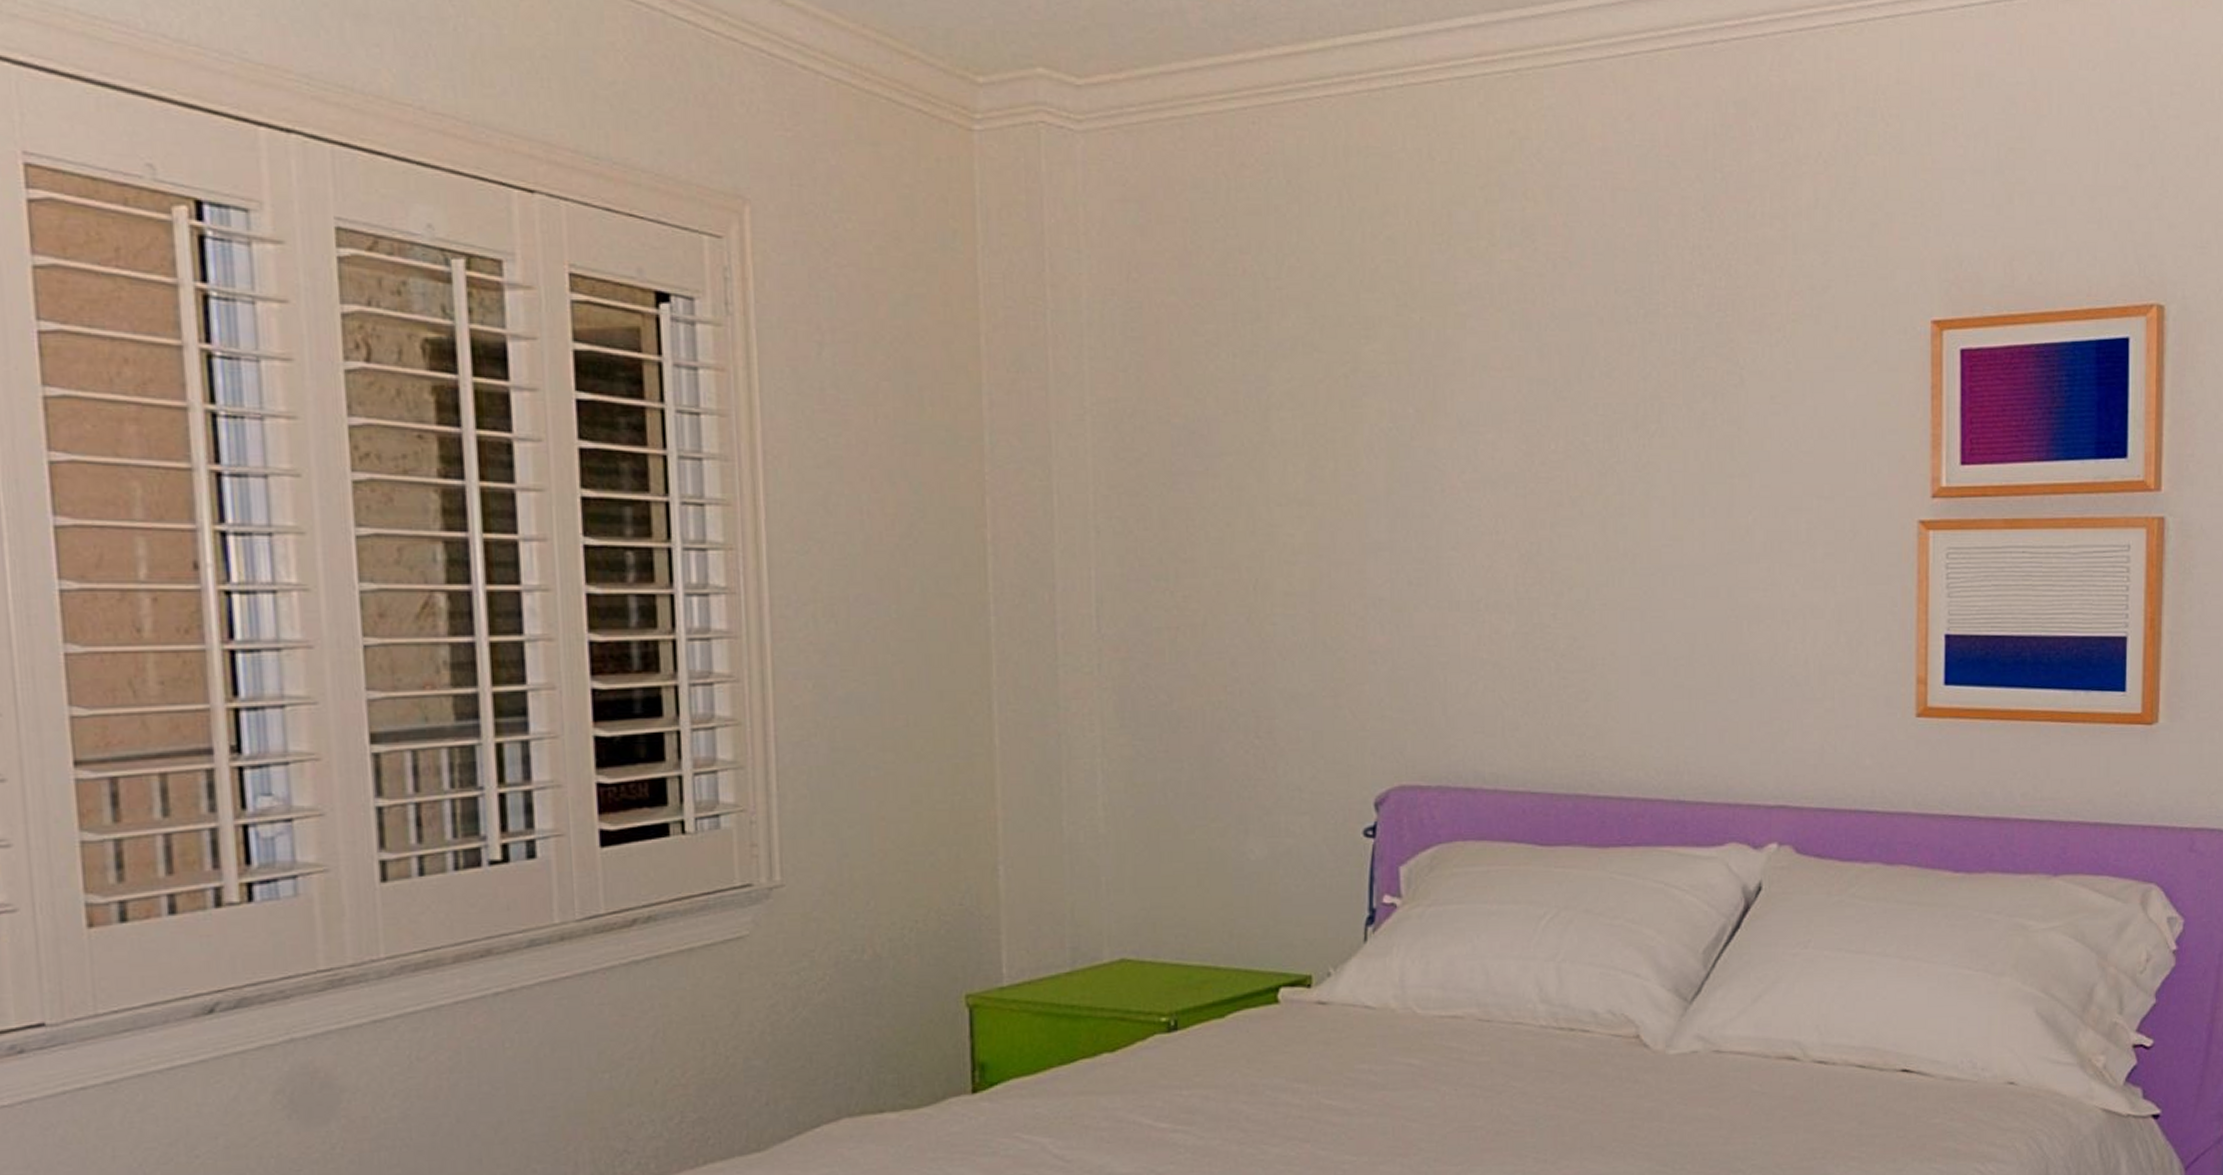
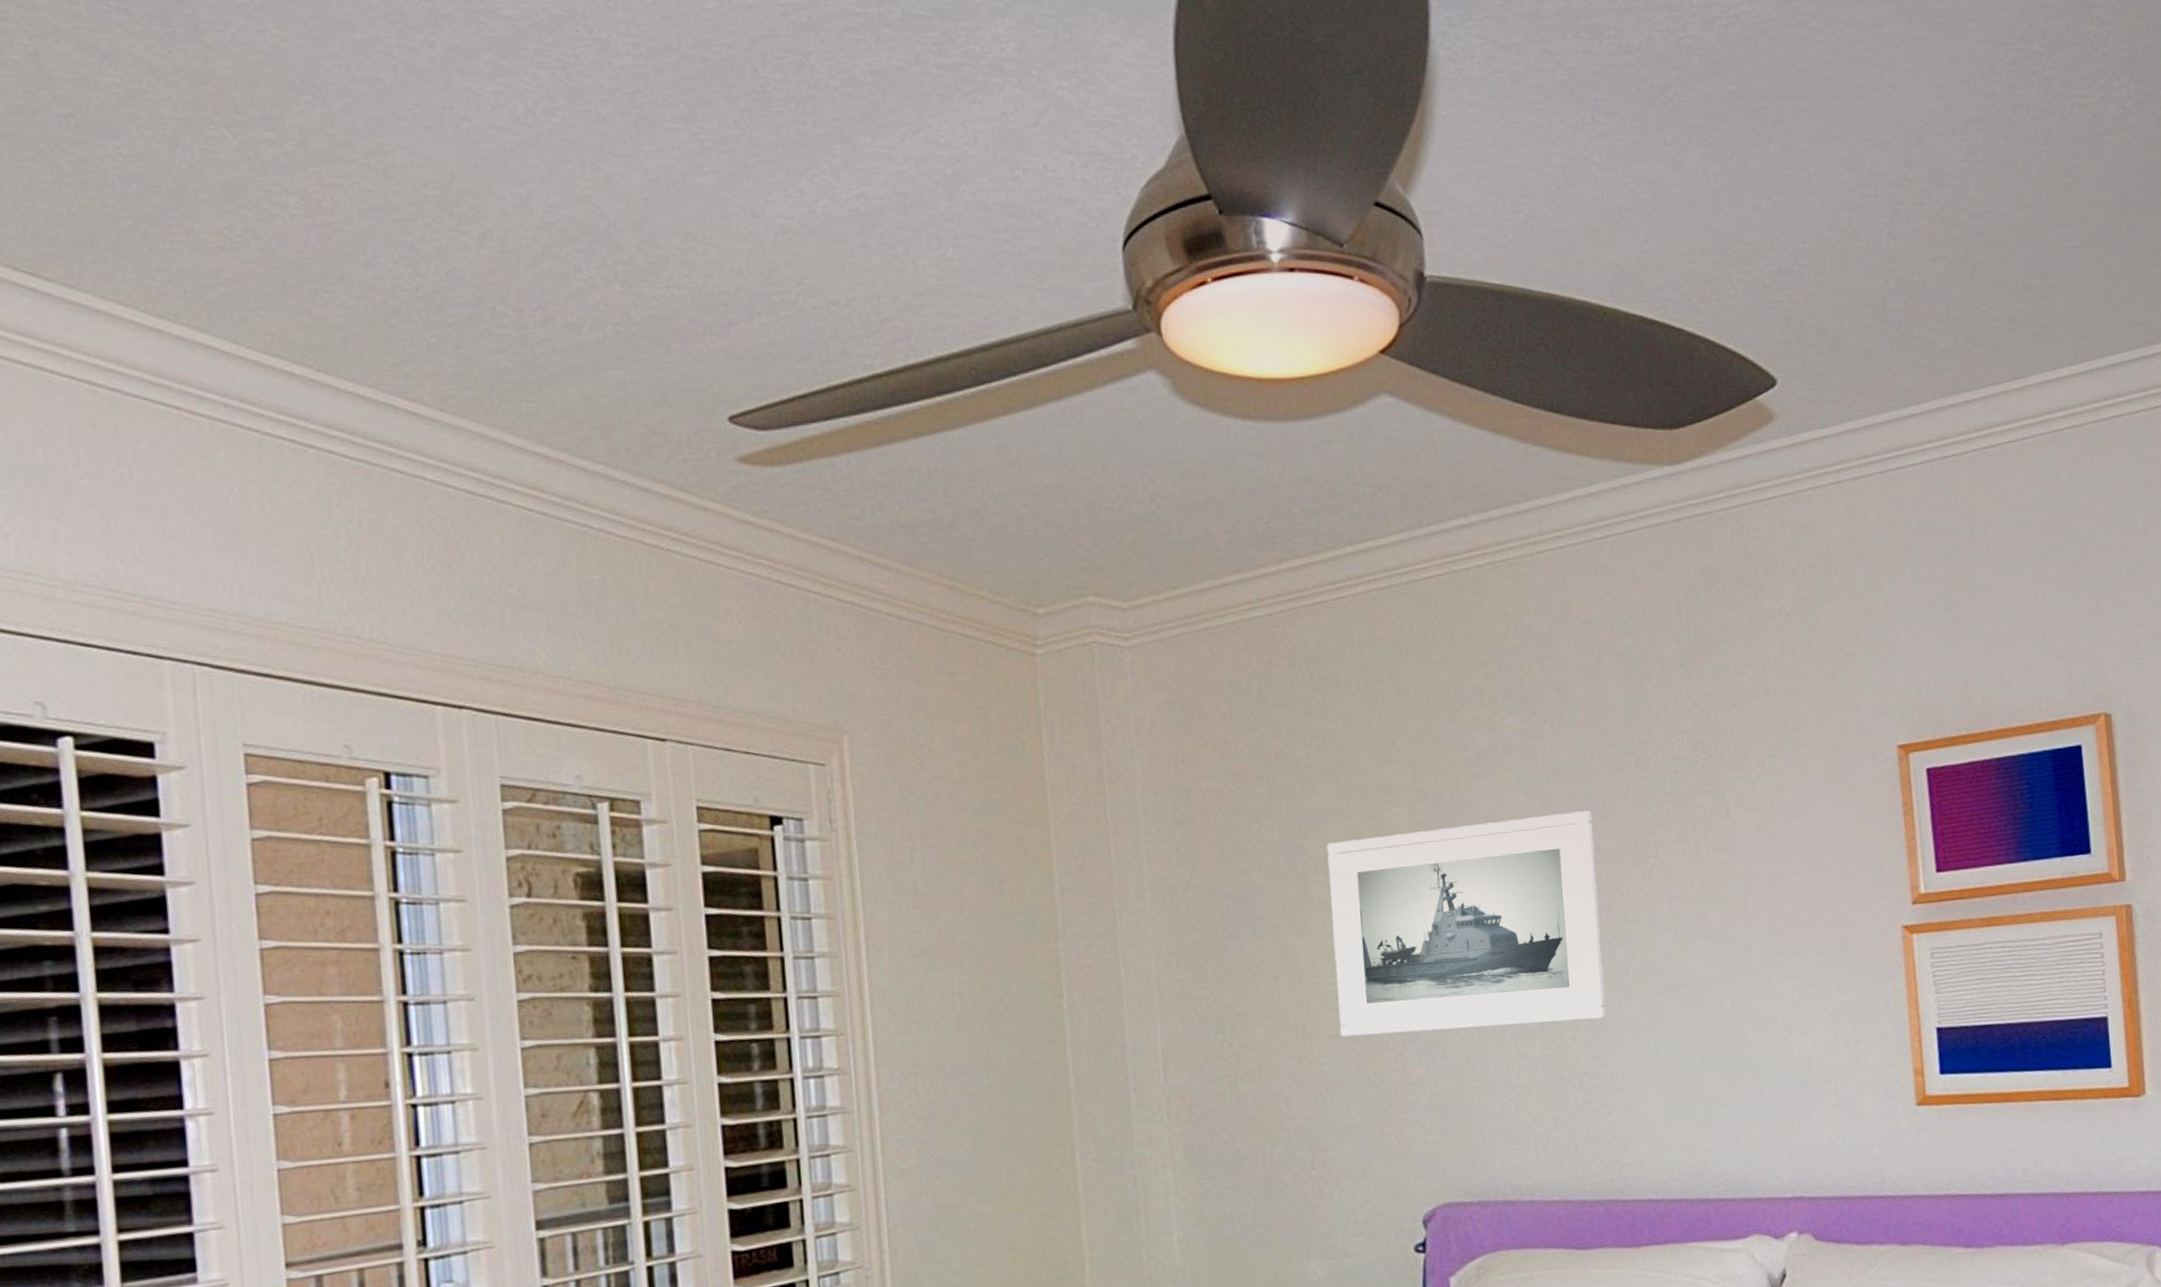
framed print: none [1294,364,1592,598] -> present [1326,811,1606,1038]

